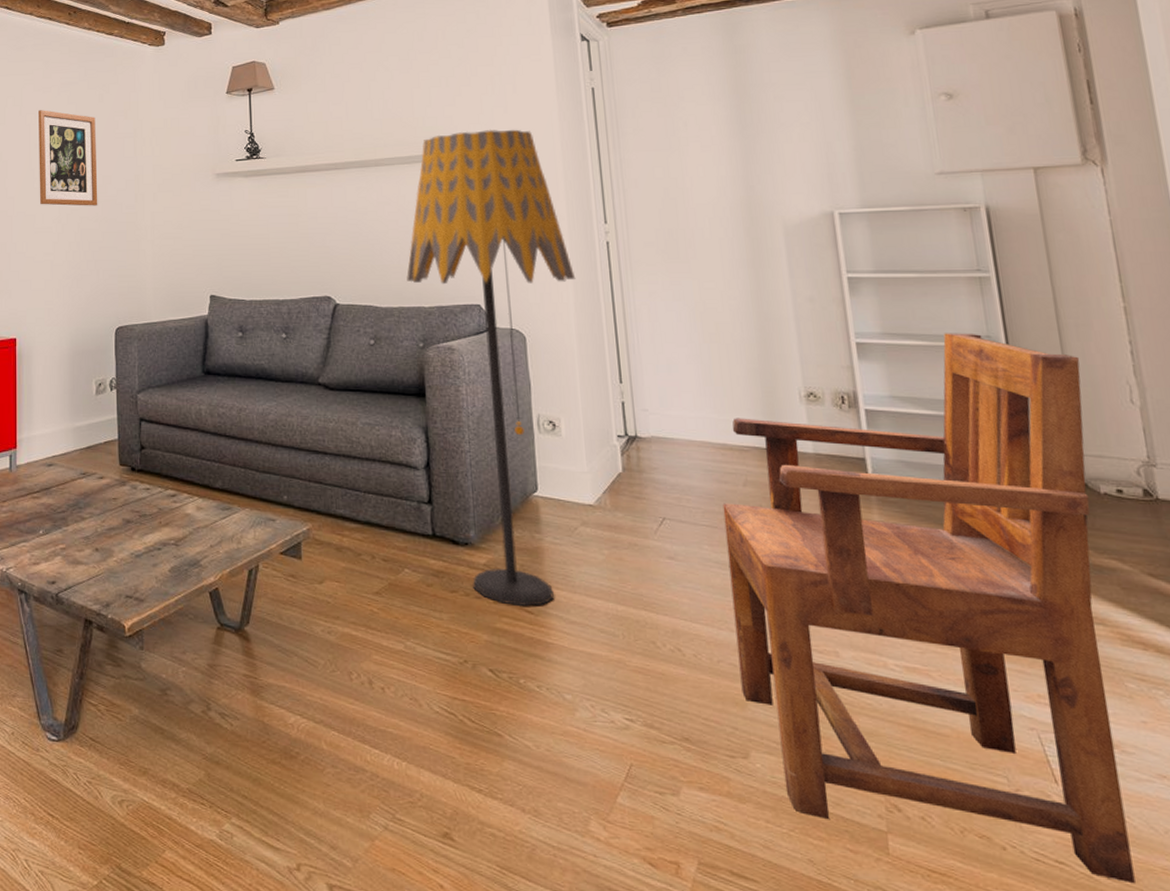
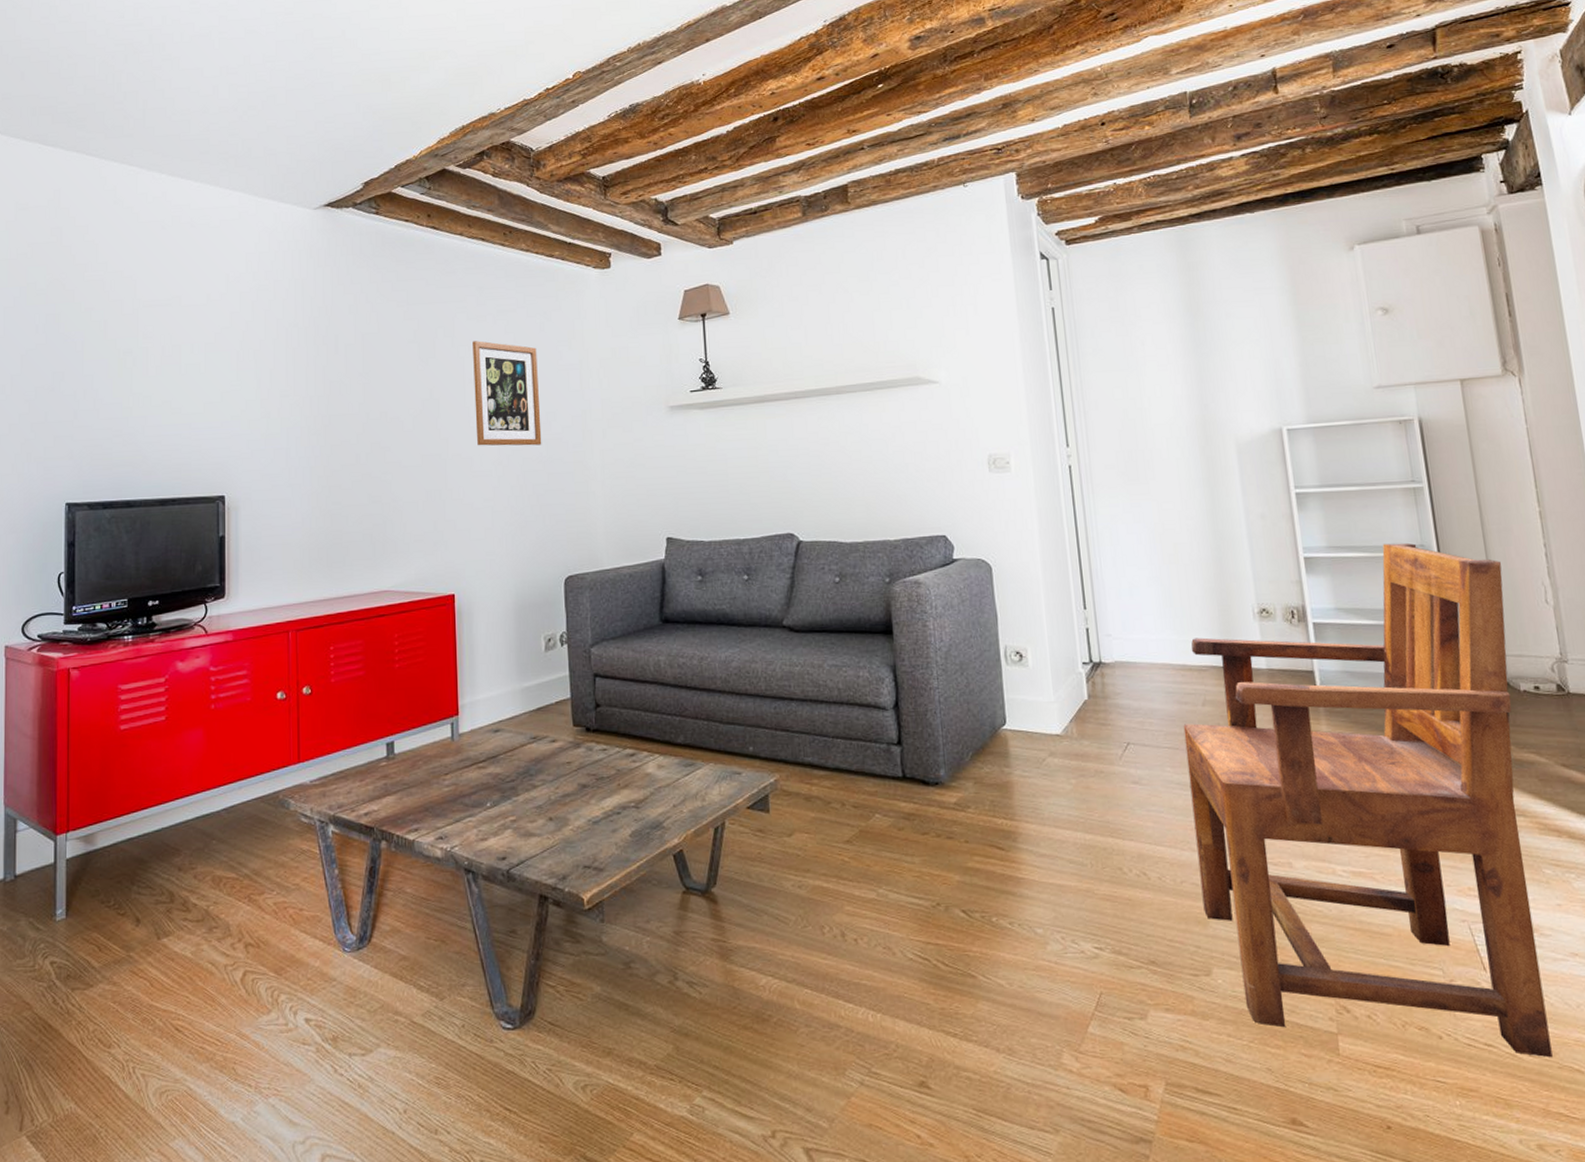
floor lamp: present [407,129,576,606] -> none [871,352,1040,843]

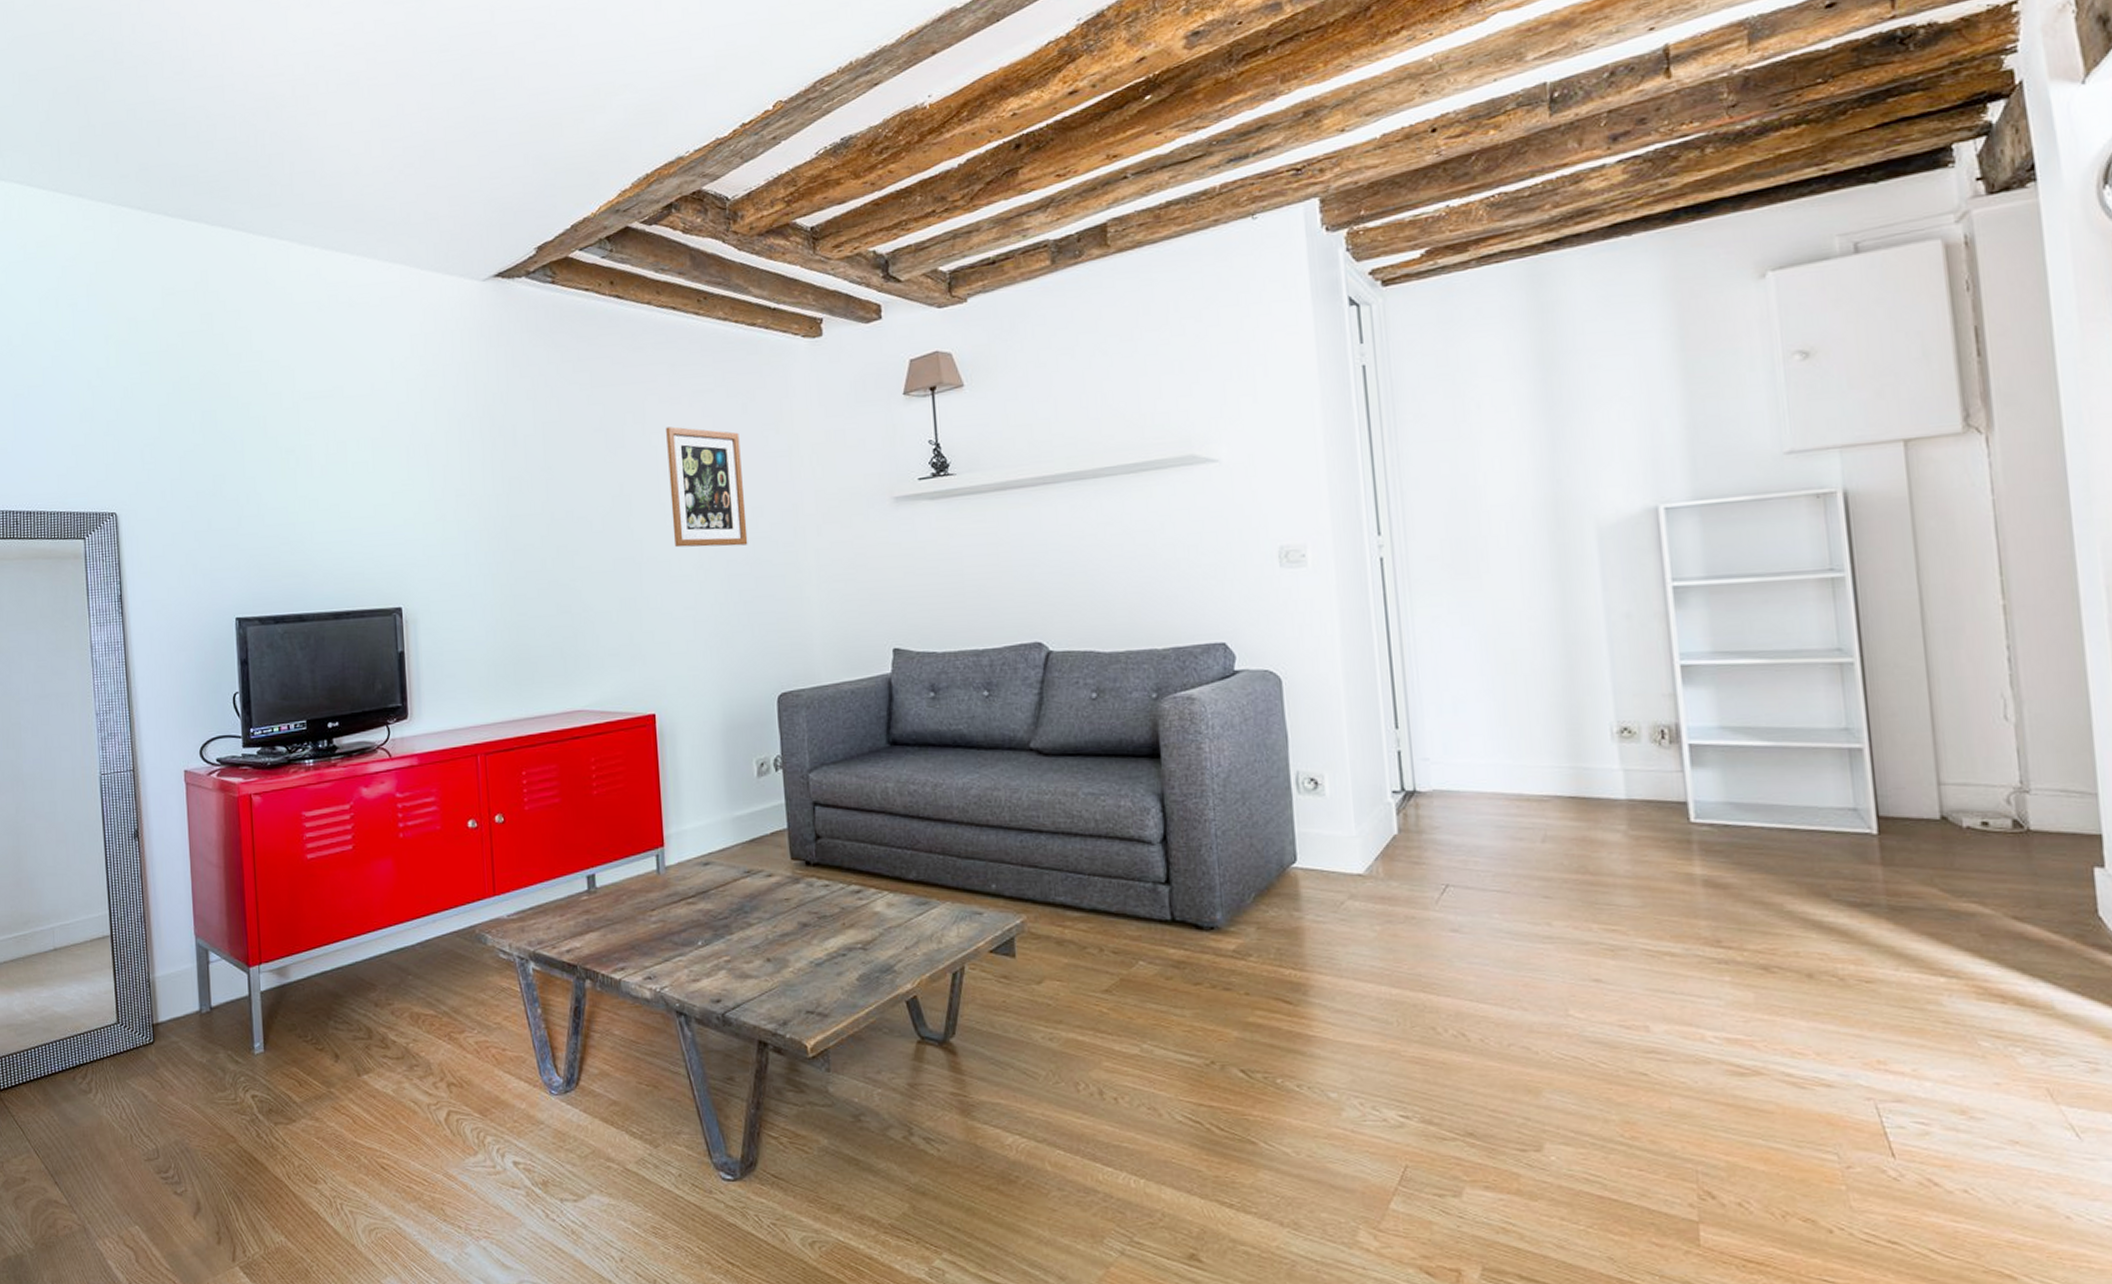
armchair: present [1183,542,1553,1058] -> none [1517,646,1977,1261]

